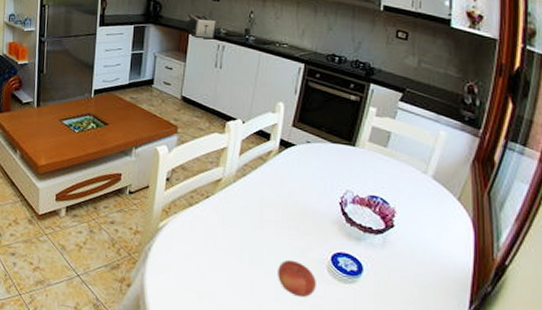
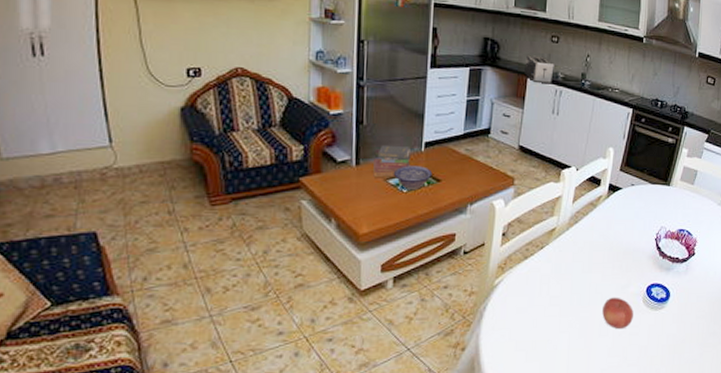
books: none [50,90,83,119] -> present [373,144,411,177]
decorative bowl: none [67,109,101,132] -> present [393,166,433,191]

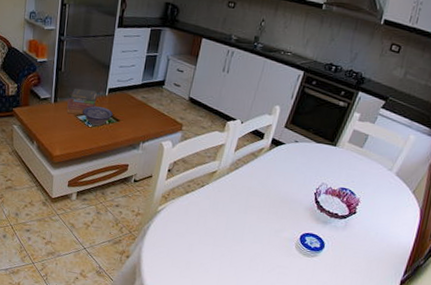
toaster: present [524,55,554,84] -> none [200,18,229,45]
fruit: present [602,297,633,330] -> none [254,238,285,268]

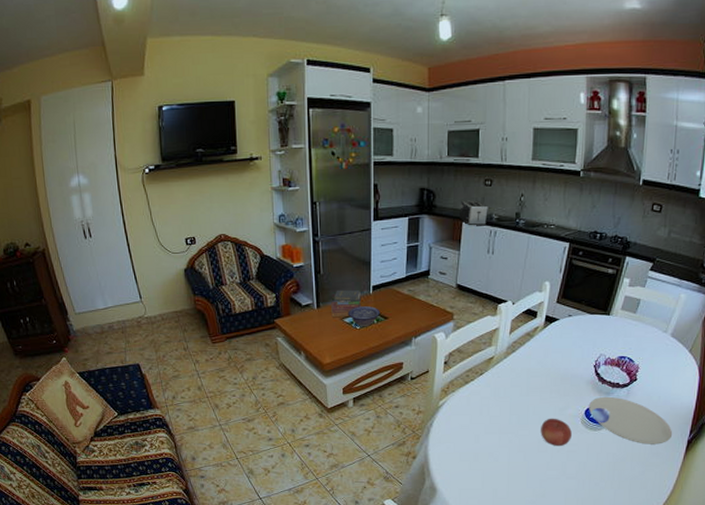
toaster: none [200,18,229,45] -> present [460,200,488,226]
fruit: none [254,238,285,268] -> present [541,418,572,447]
plate: none [304,224,387,280] -> present [589,396,673,444]

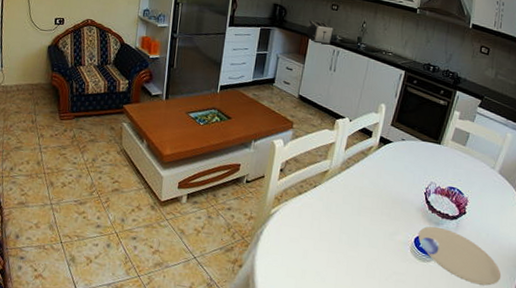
books: present [331,289,362,317] -> none [178,84,209,112]
decorative bowl: present [347,306,381,327] -> none [193,103,225,124]
fruit: present [541,418,572,447] -> none [369,242,401,275]

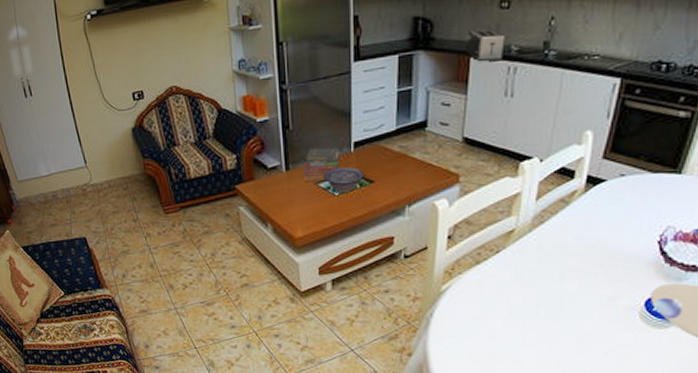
books: none [178,84,209,112] -> present [303,147,341,181]
decorative bowl: none [193,103,225,124] -> present [323,167,365,193]

